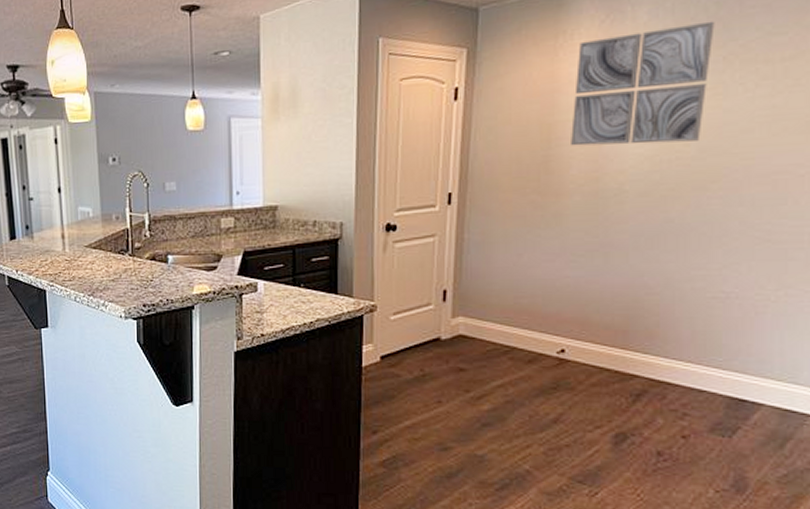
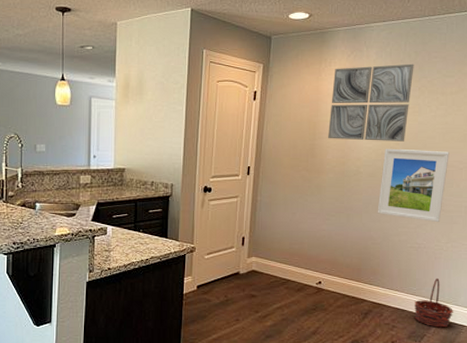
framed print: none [654,150,780,260] -> present [377,148,449,223]
basket: none [720,342,791,417] -> present [414,277,454,328]

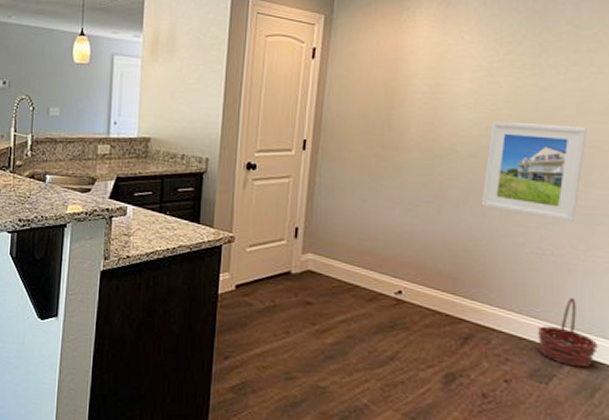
wall art: present [328,63,414,142] -> none [411,12,532,113]

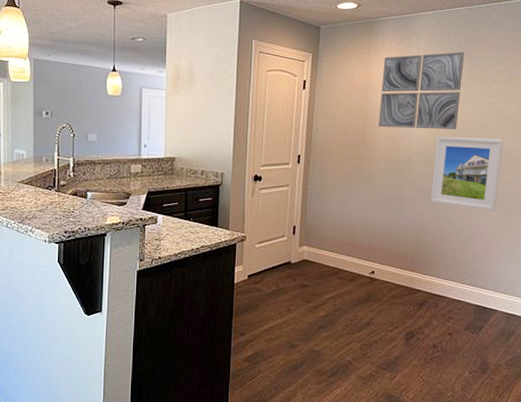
wall art: none [411,12,532,113] -> present [379,51,465,129]
basket: present [538,297,600,368] -> none [471,267,513,319]

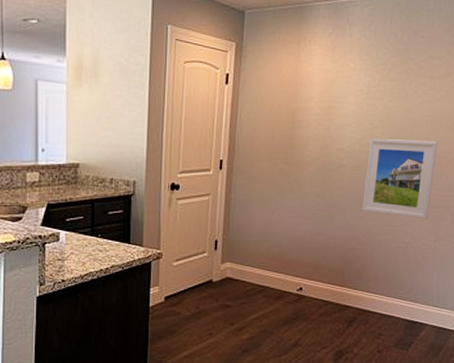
wall art: present [379,51,465,129] -> none [308,43,400,131]

